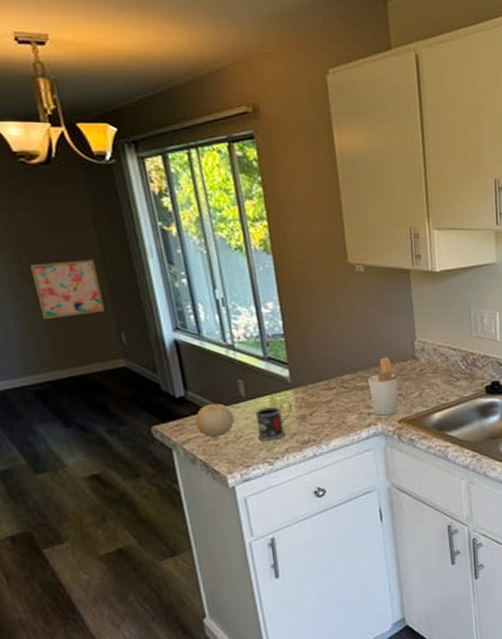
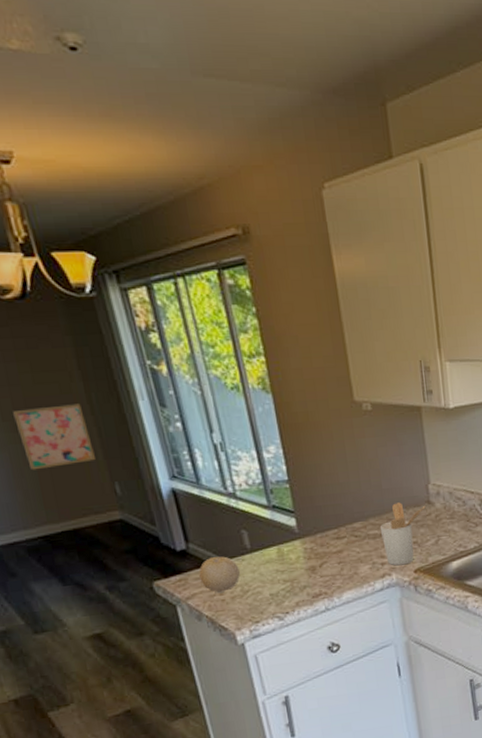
mug: present [255,401,292,442] -> none [262,552,301,595]

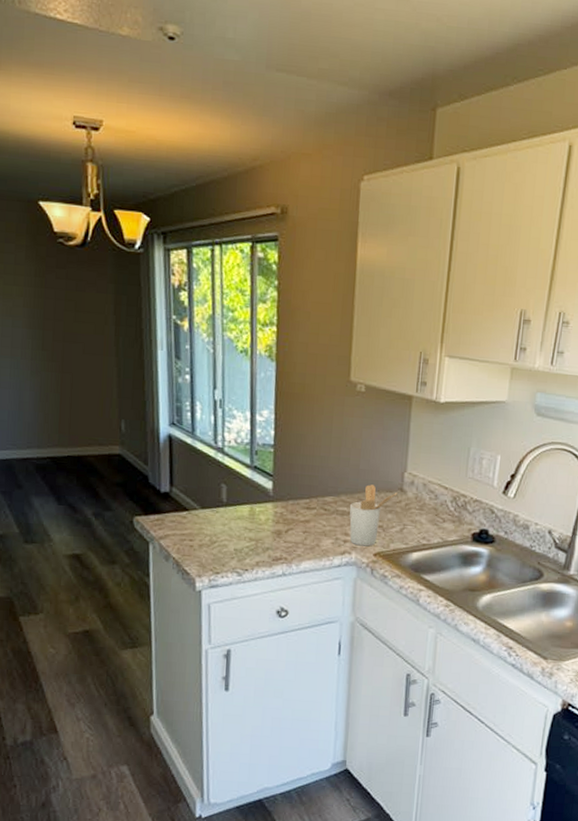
wall art: present [13,404,95,470] -> none [52,342,111,398]
fruit: present [198,556,240,593] -> none [175,504,212,538]

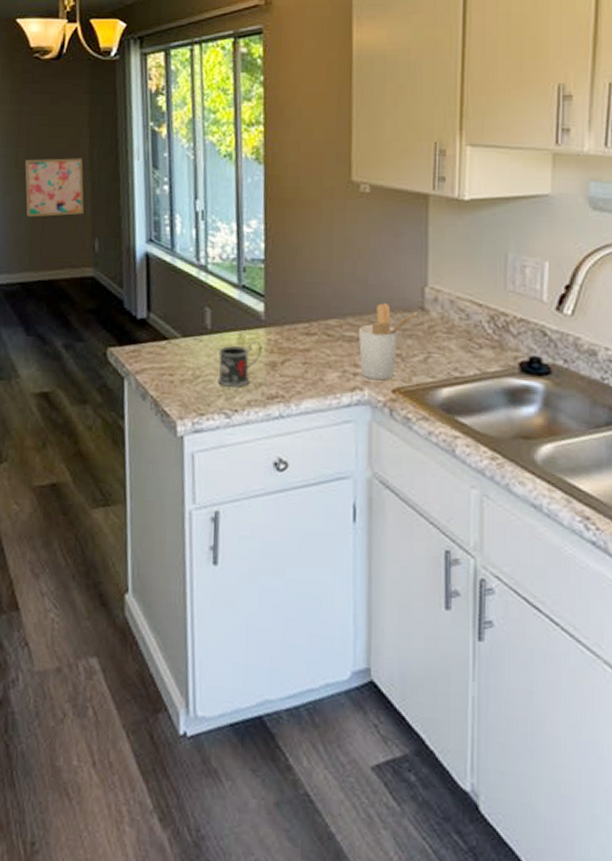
wall art: none [52,342,111,398] -> present [25,158,84,217]
mug: none [231,513,270,552] -> present [218,341,262,388]

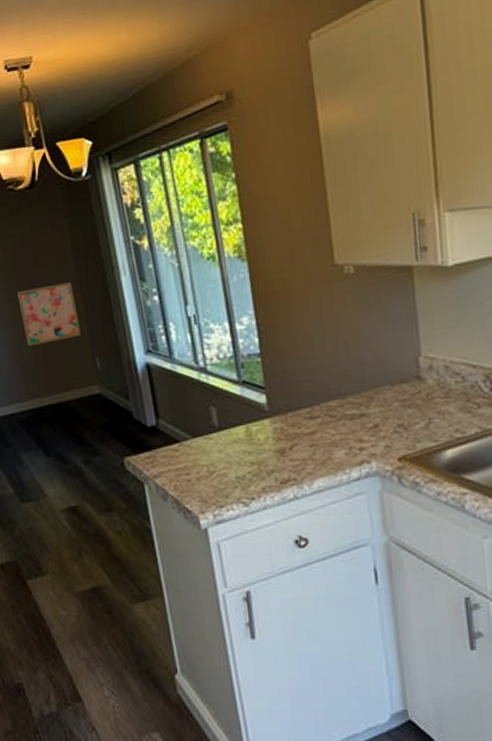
mug: present [218,341,262,388] -> none [229,432,270,479]
utensil holder: present [359,303,418,381] -> none [360,378,415,452]

